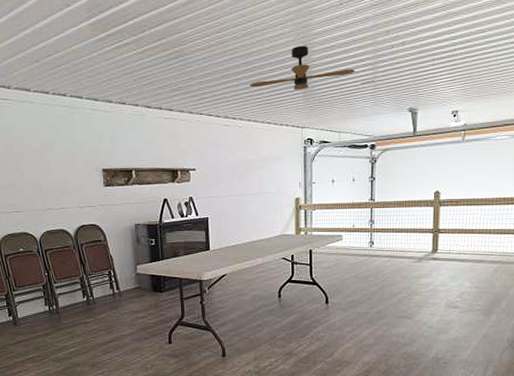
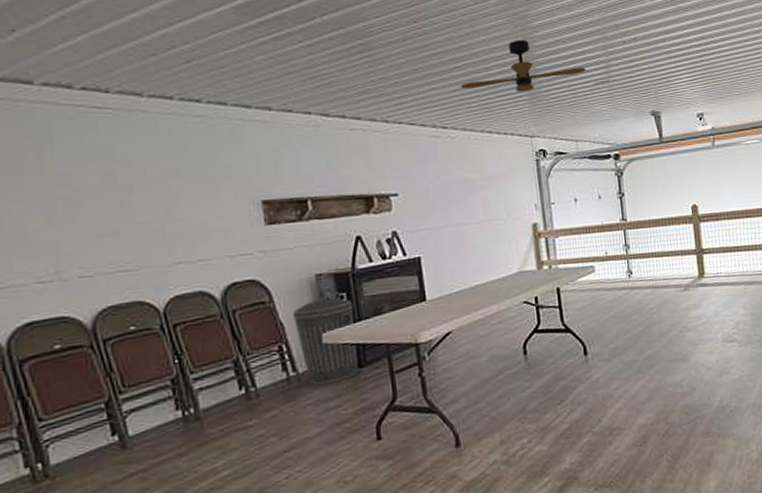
trash can: none [118,240,160,301] -> present [292,296,359,385]

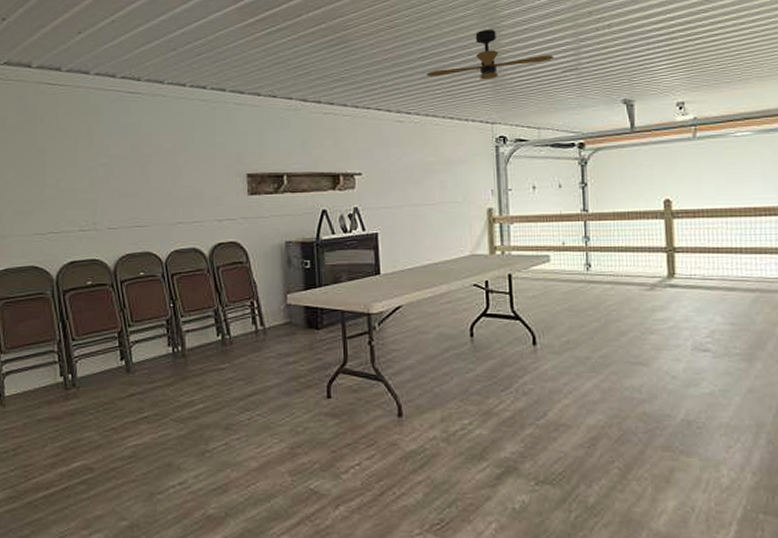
trash can: present [292,296,359,385] -> none [264,262,316,340]

